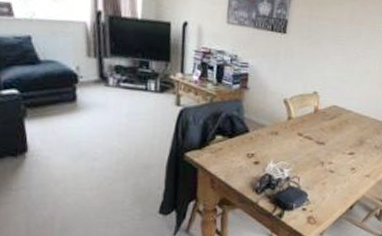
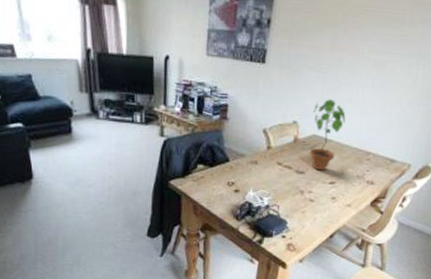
potted plant: none [330,71,364,142] -> present [310,99,346,171]

